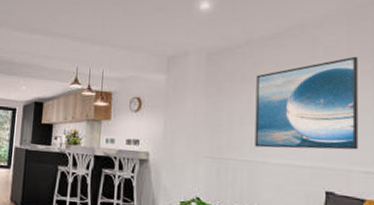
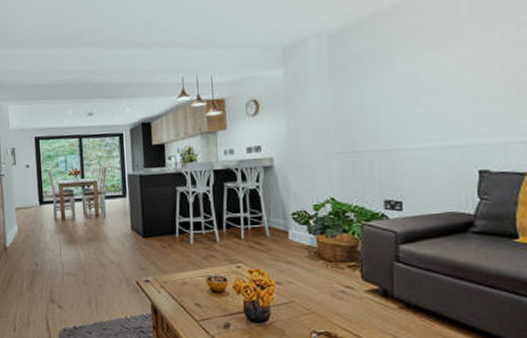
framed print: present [255,56,359,150] -> none [389,8,516,133]

